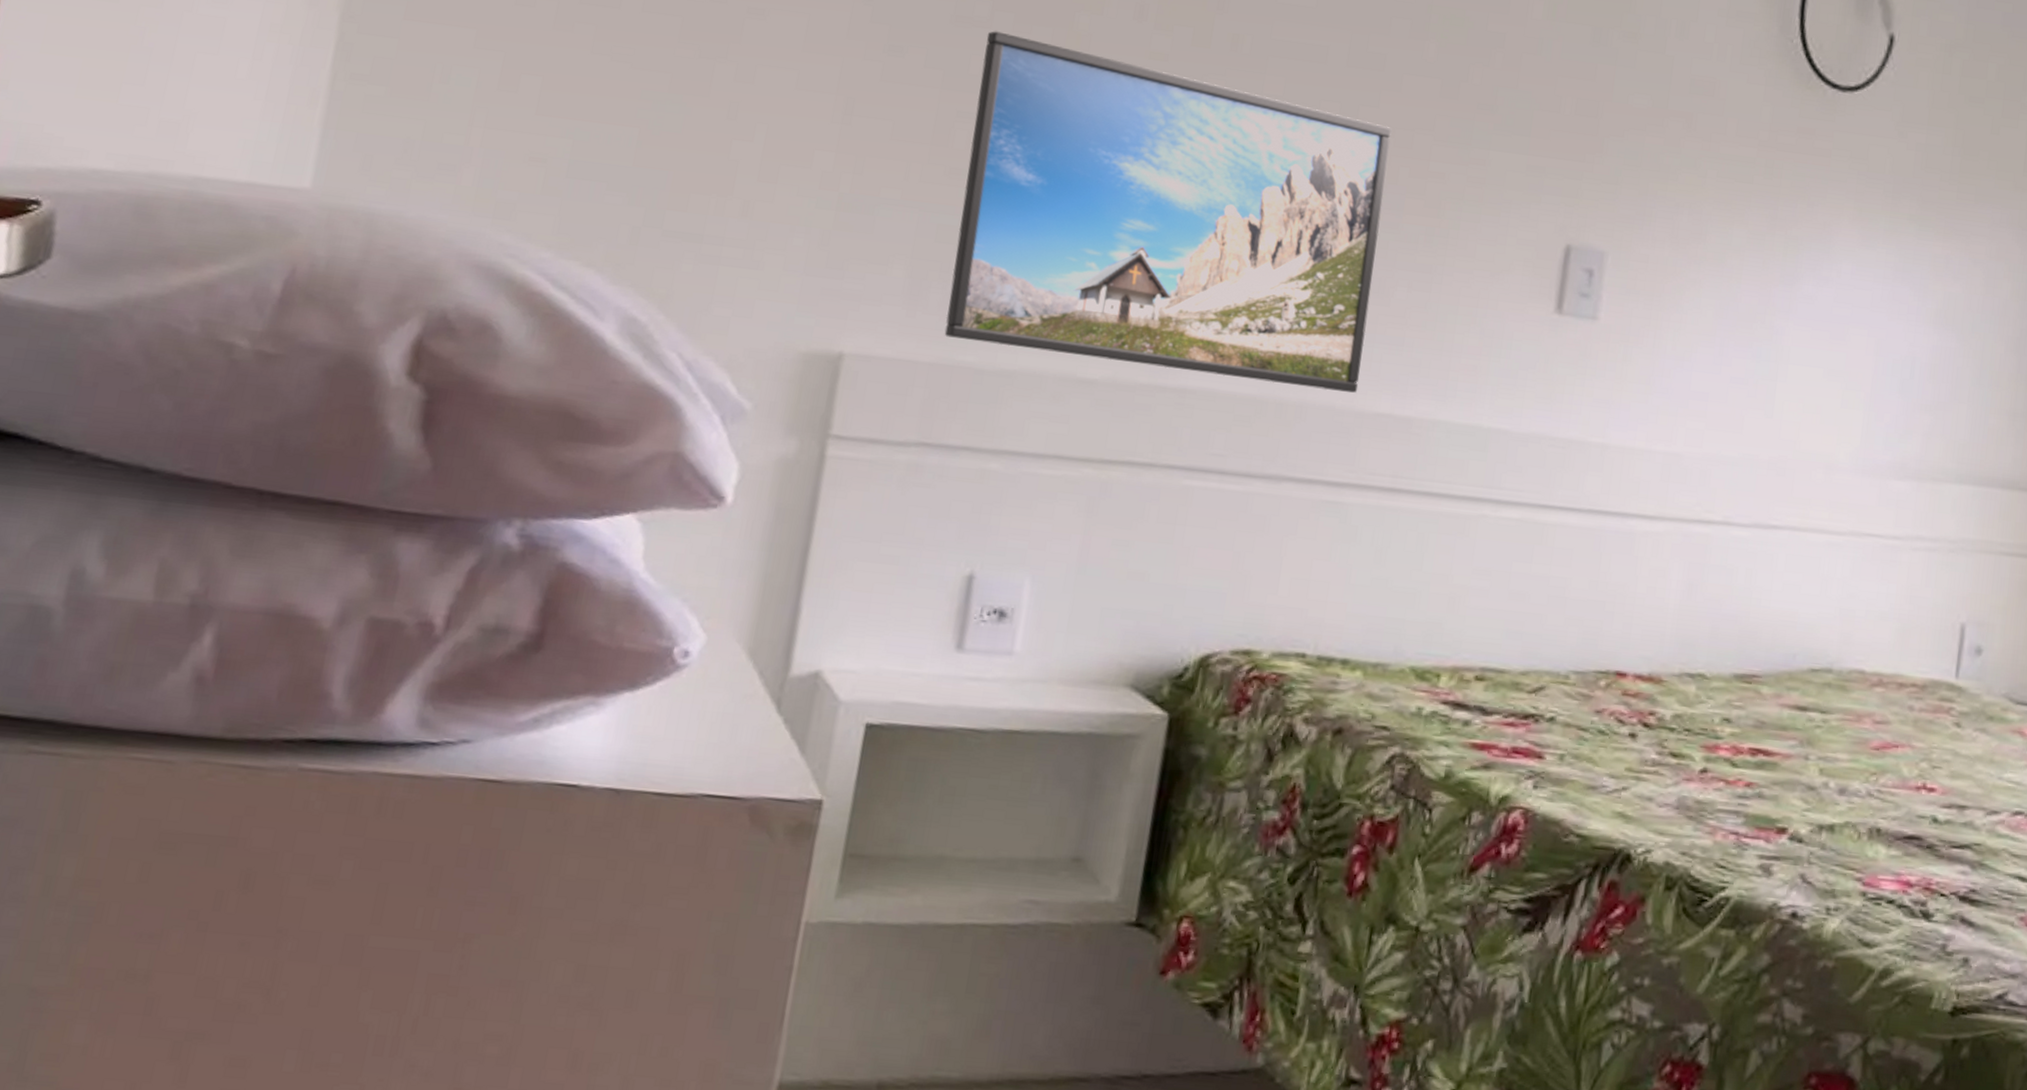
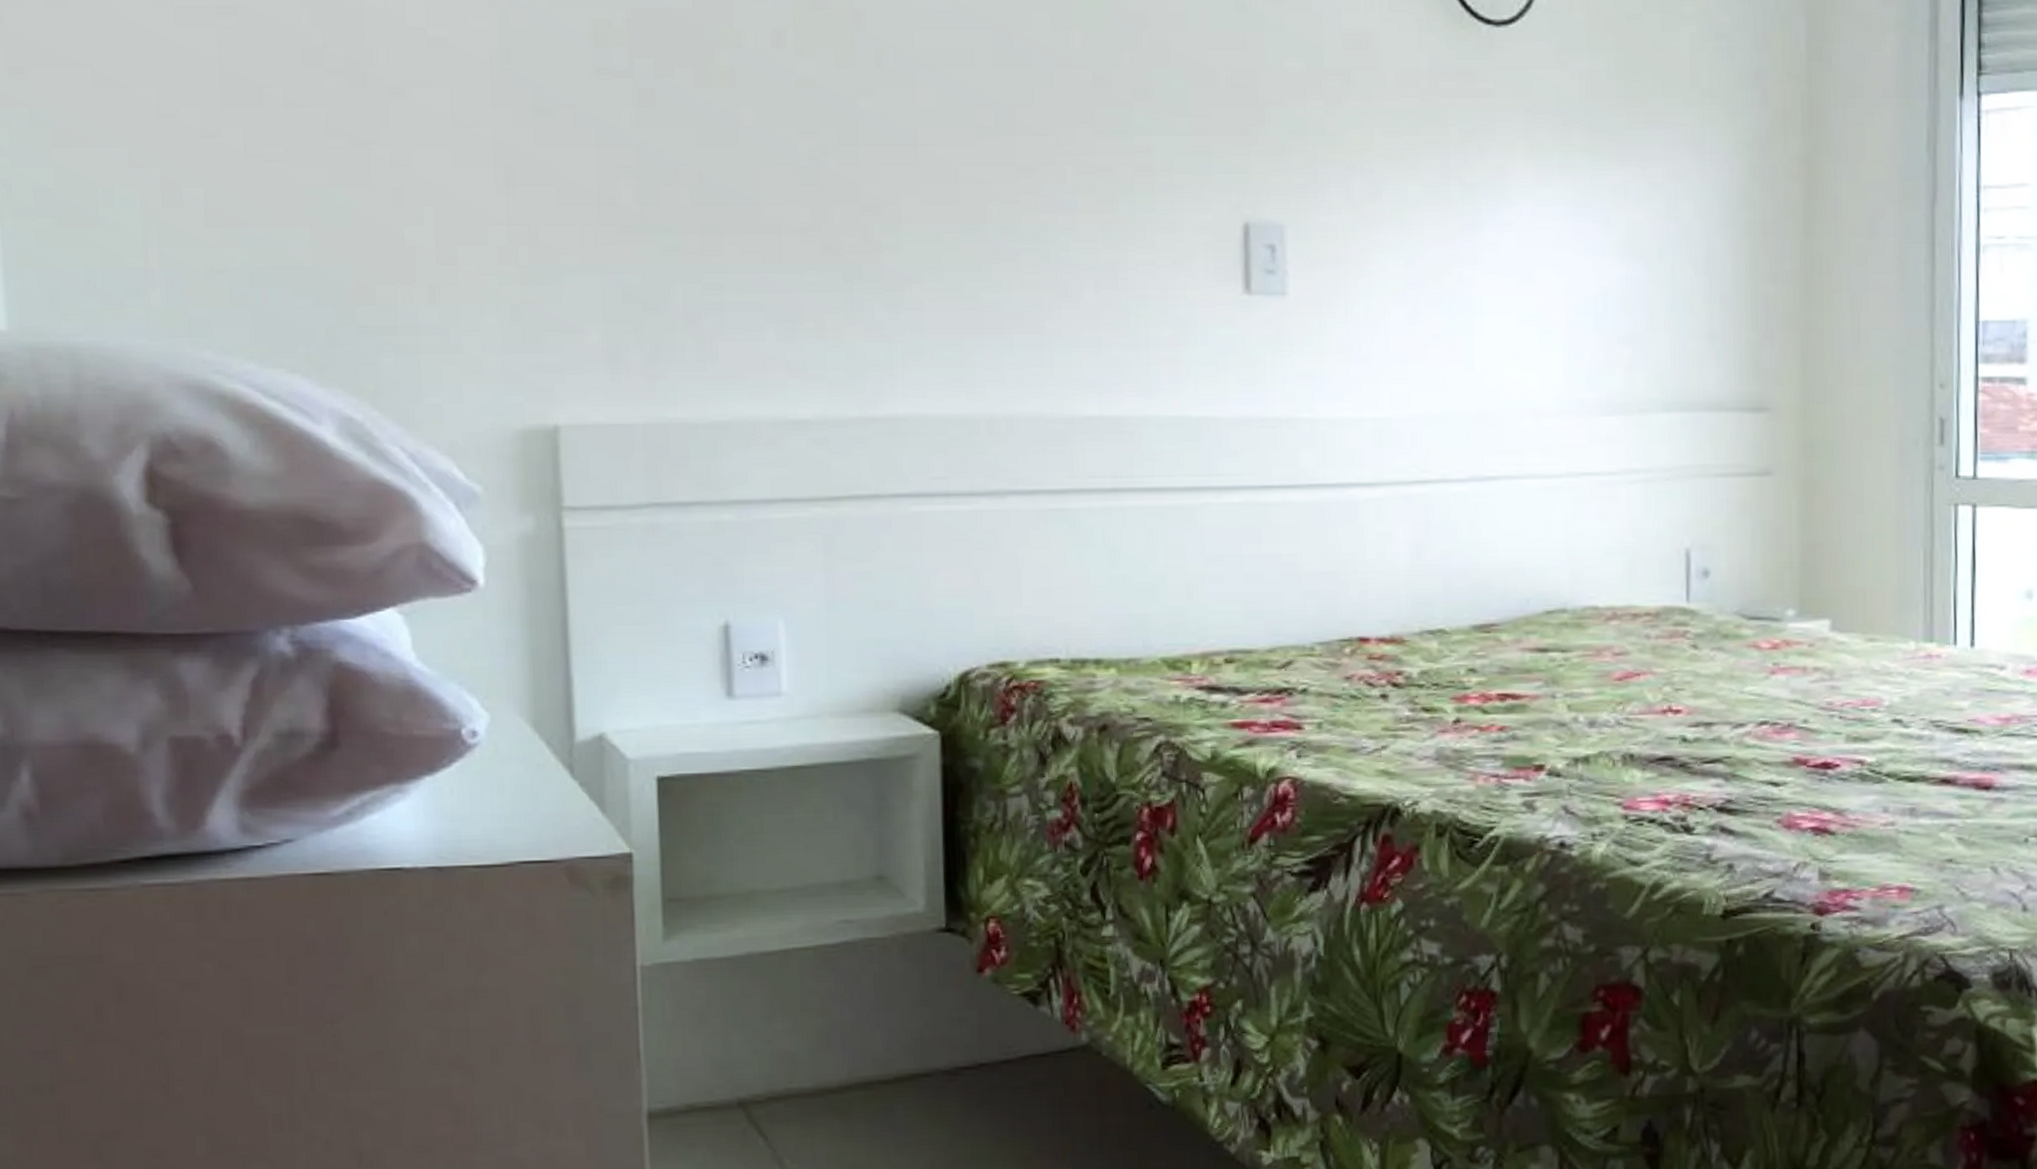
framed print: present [944,31,1392,393] -> none [630,79,1064,401]

